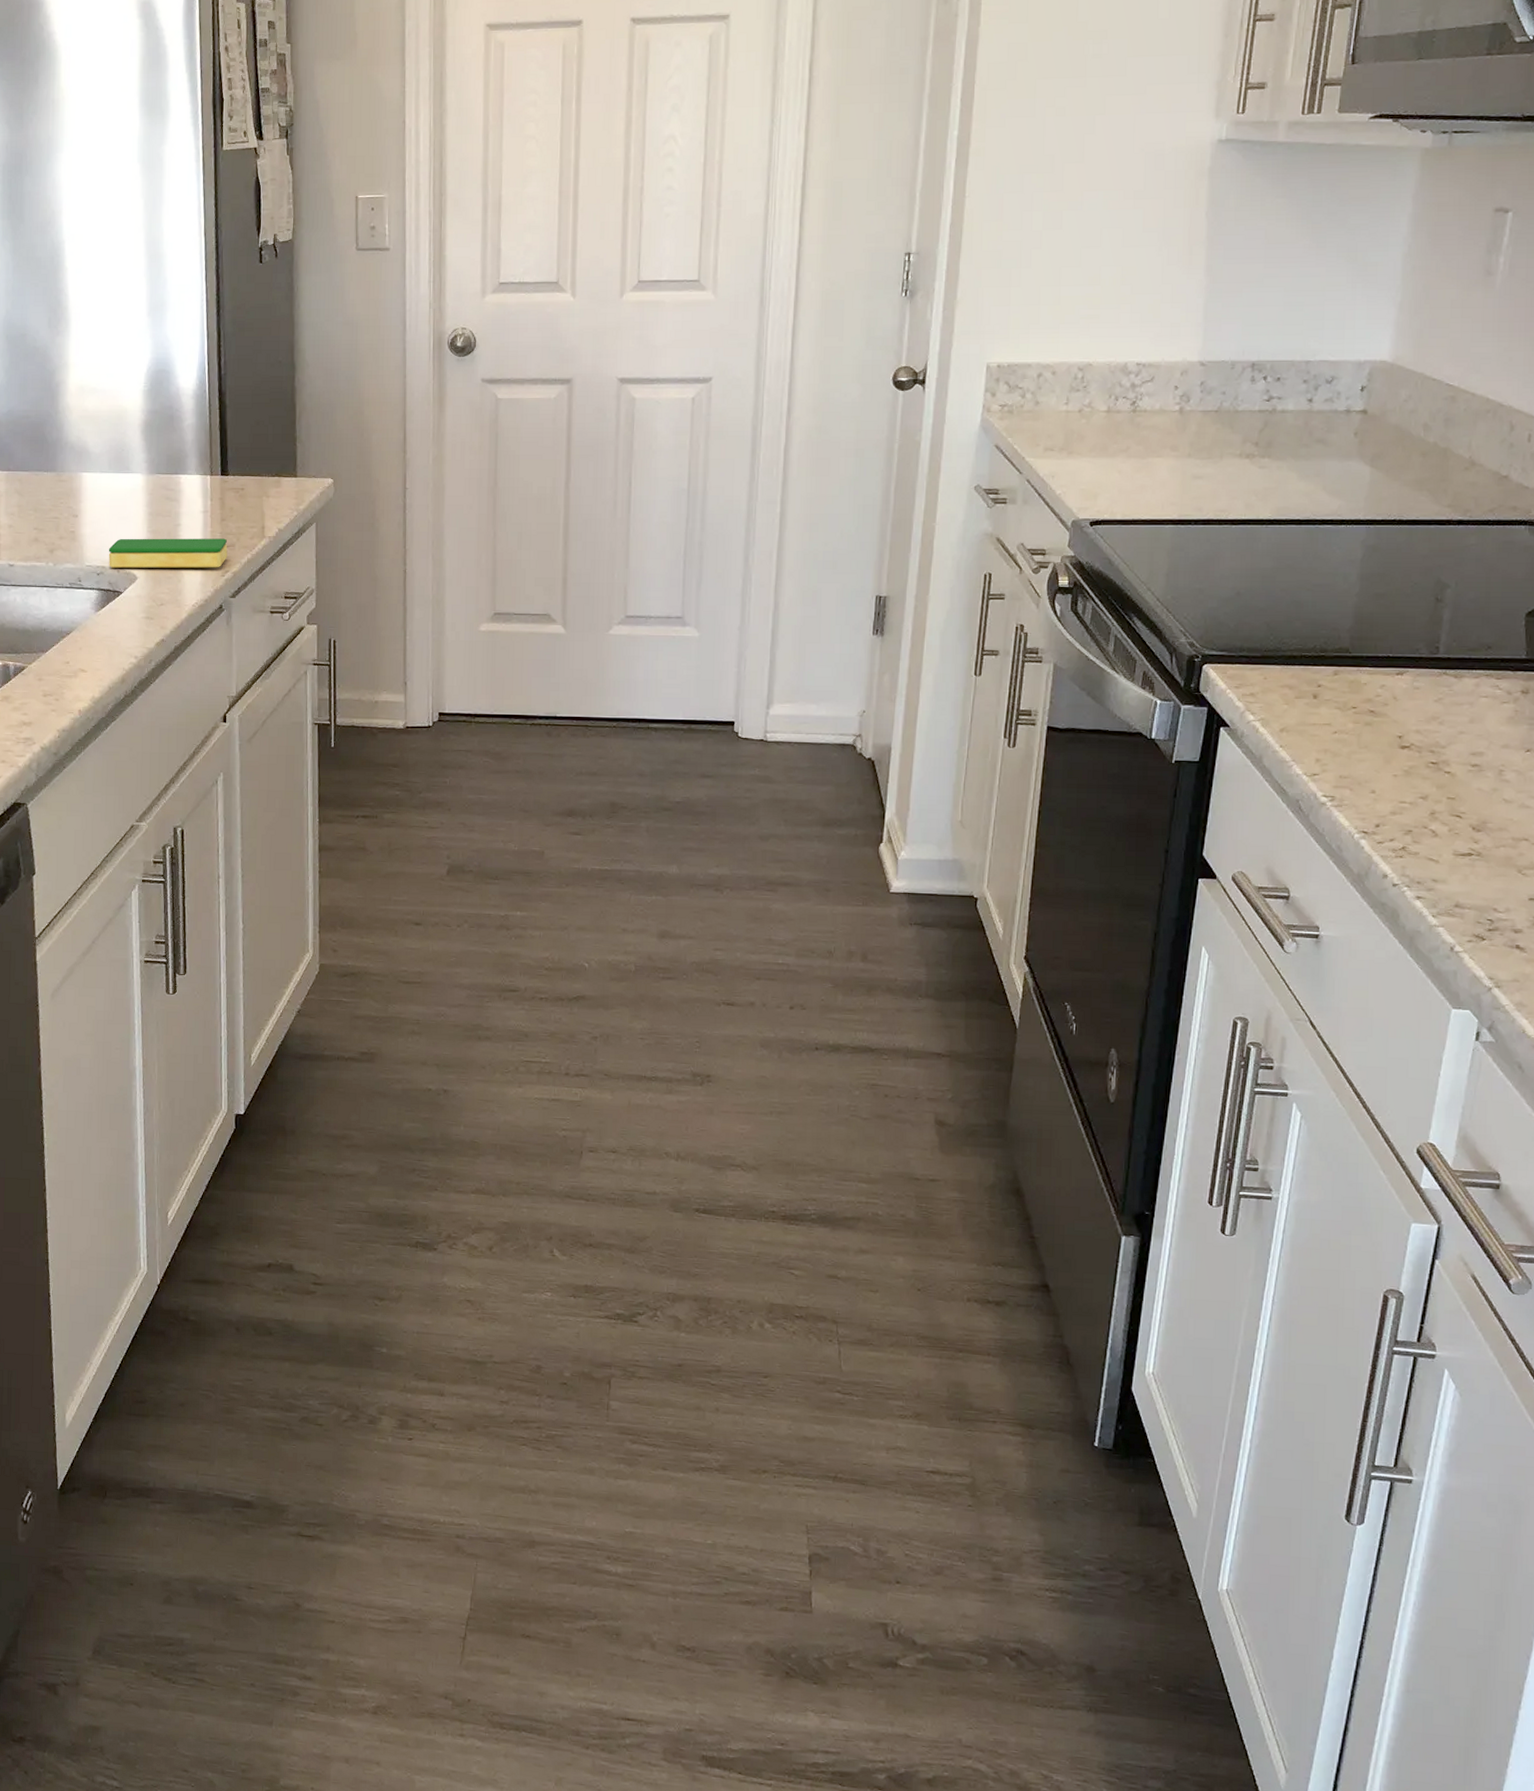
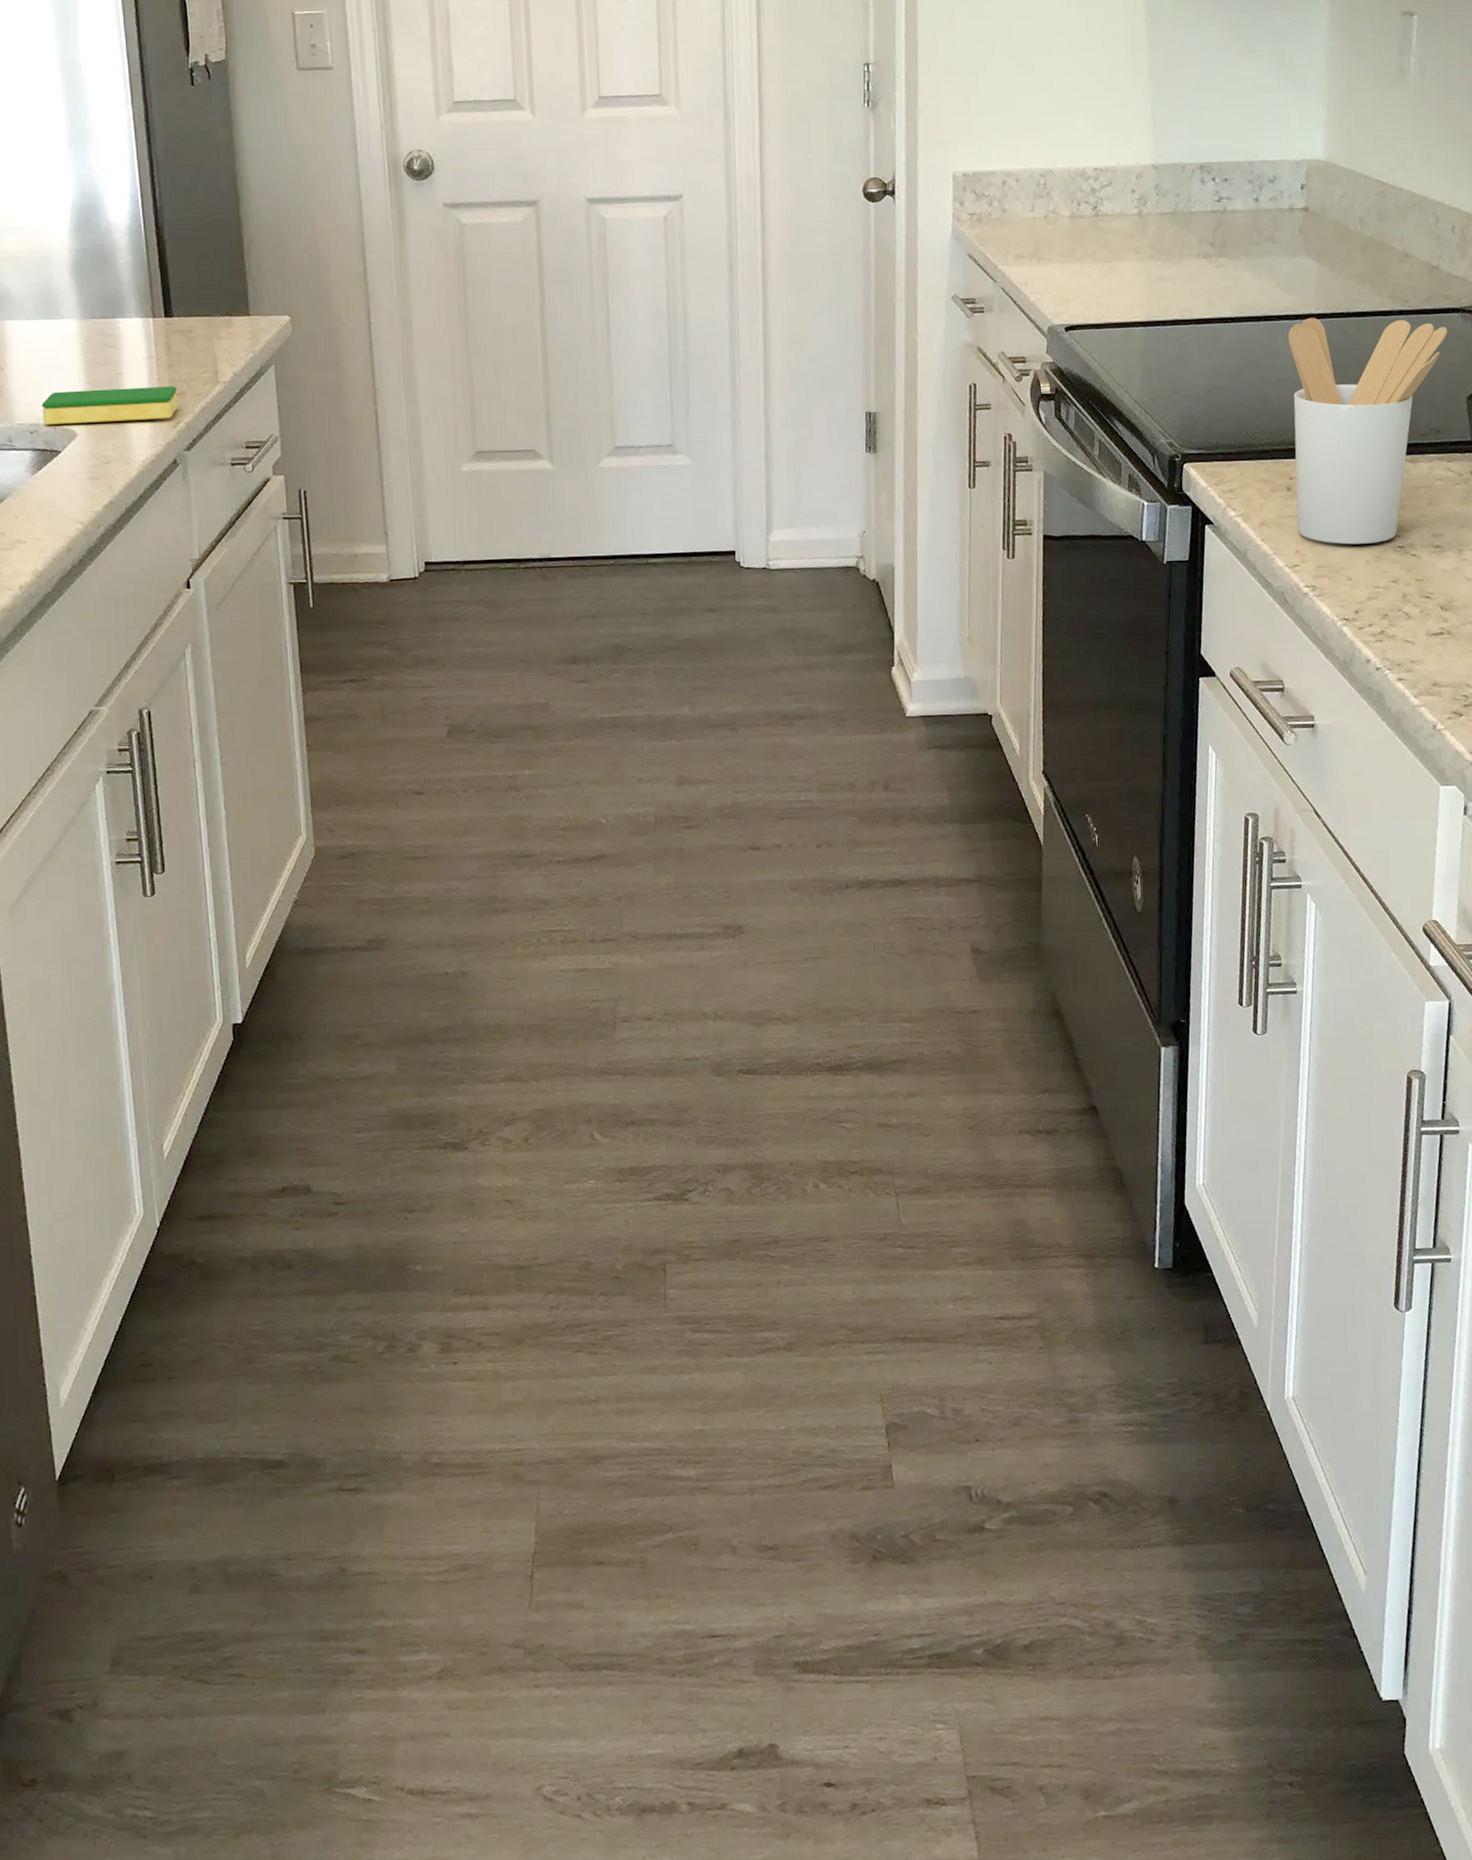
utensil holder: none [1321,523,1512,758] -> present [1287,317,1448,545]

